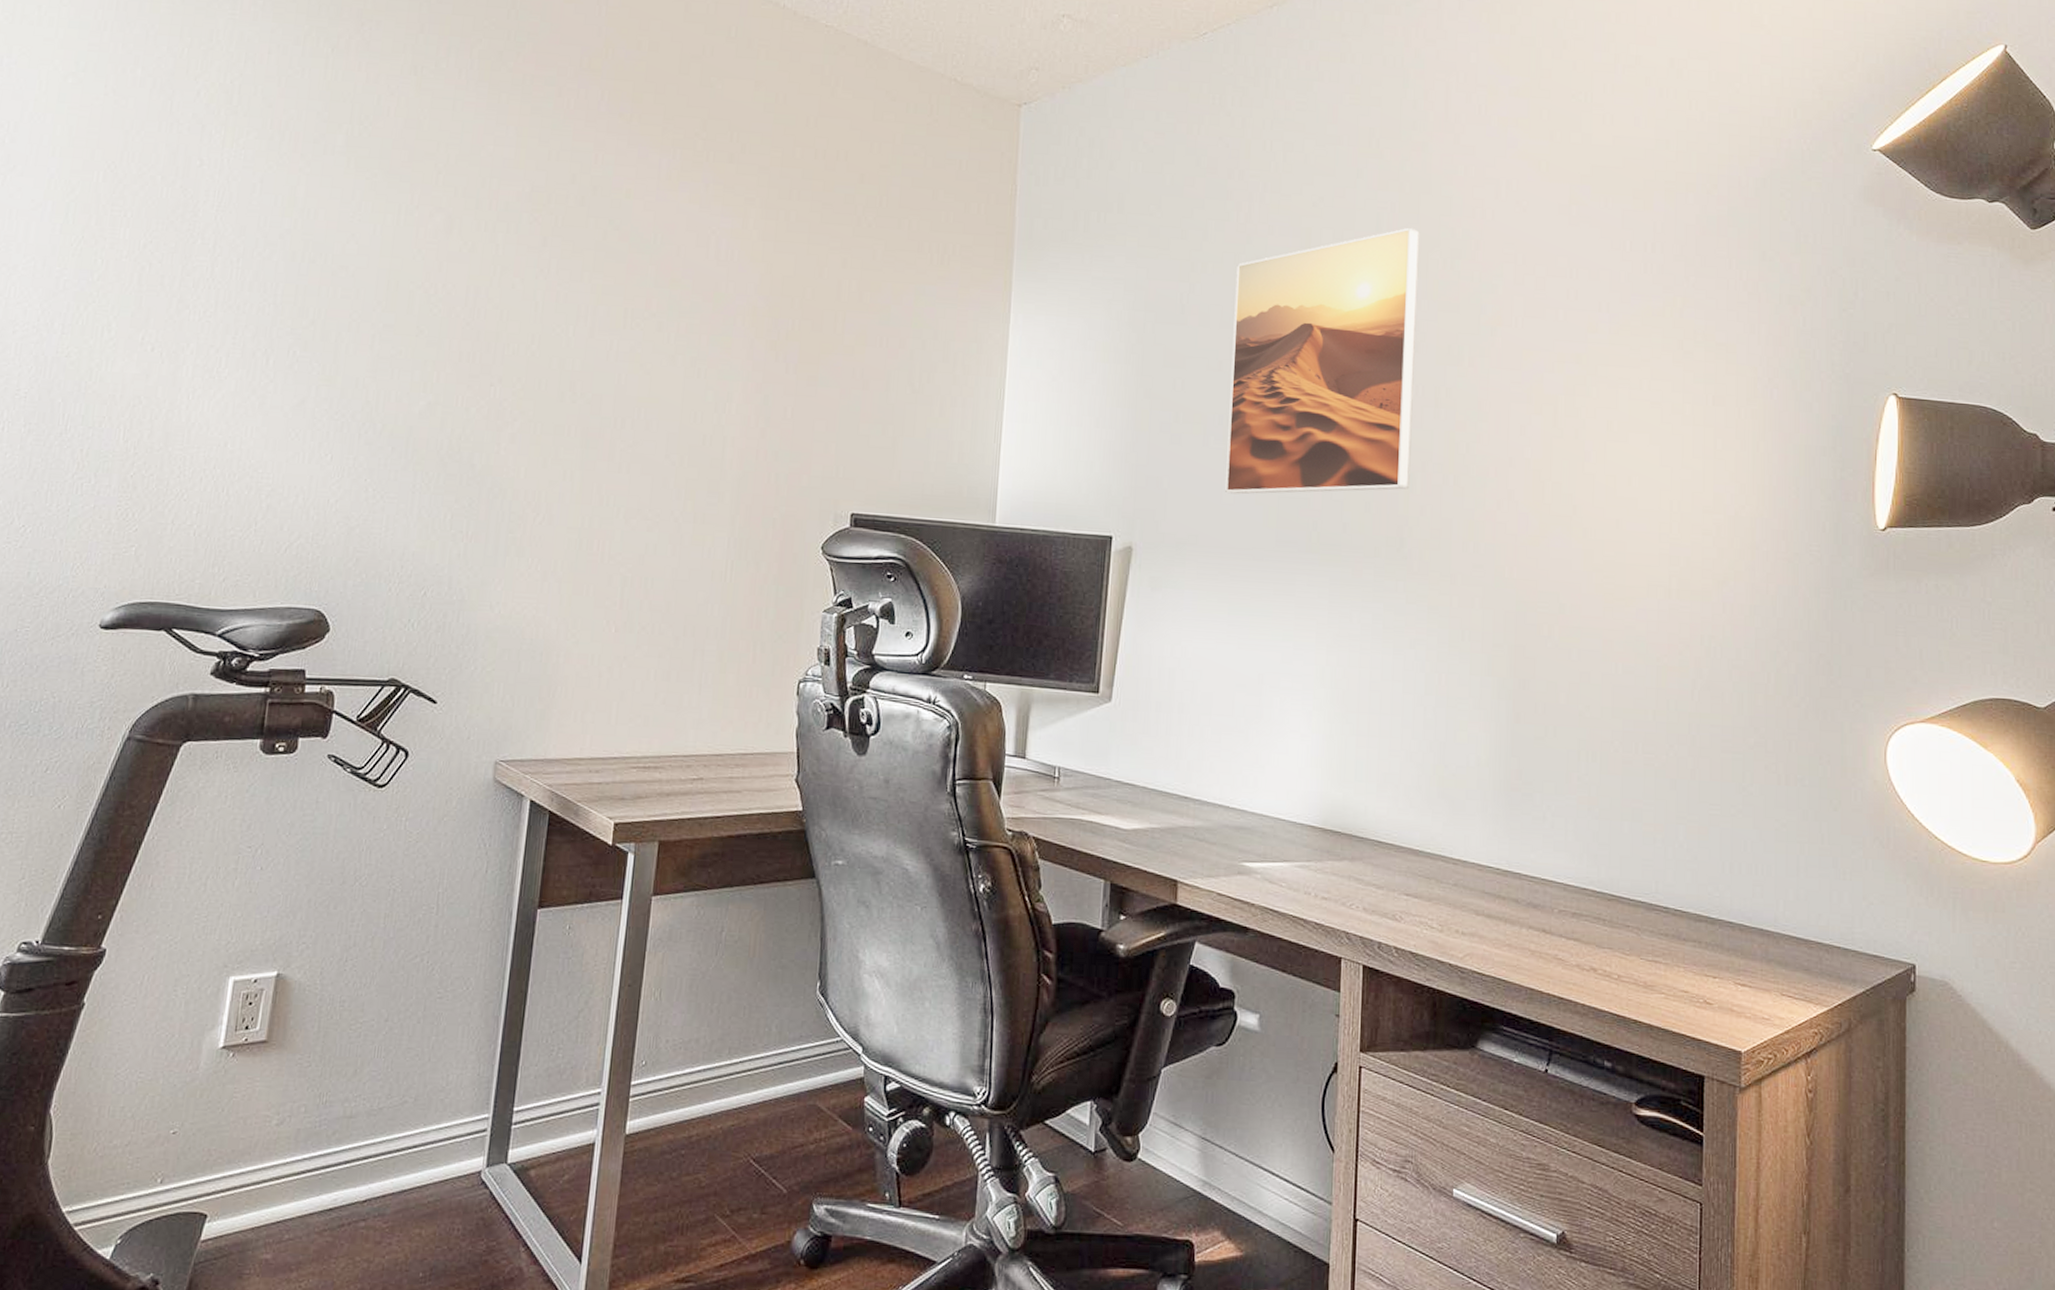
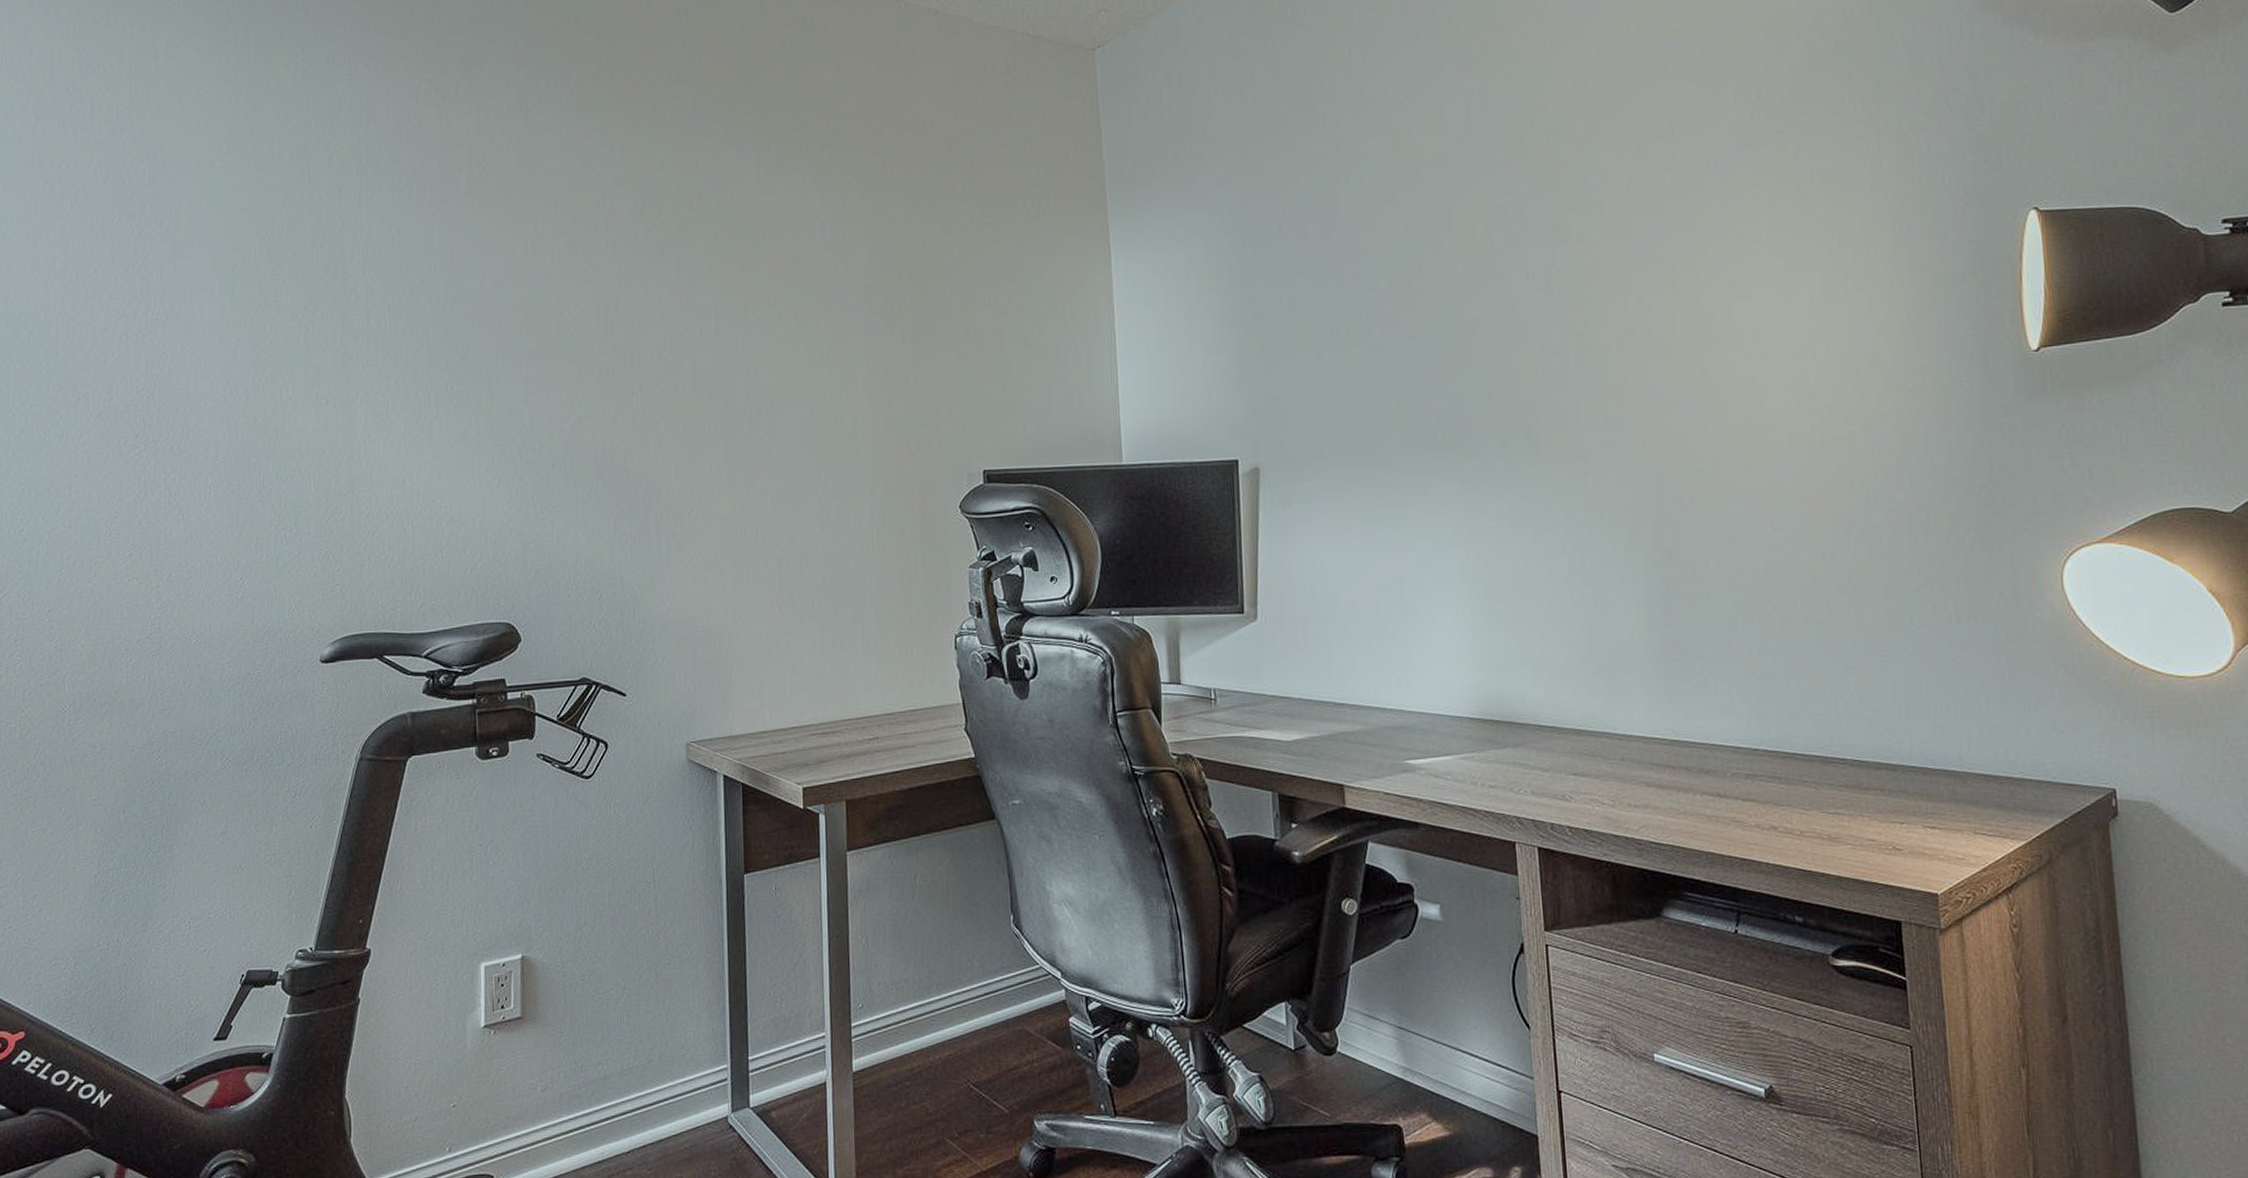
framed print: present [1225,227,1420,494] -> none [1329,111,1531,403]

